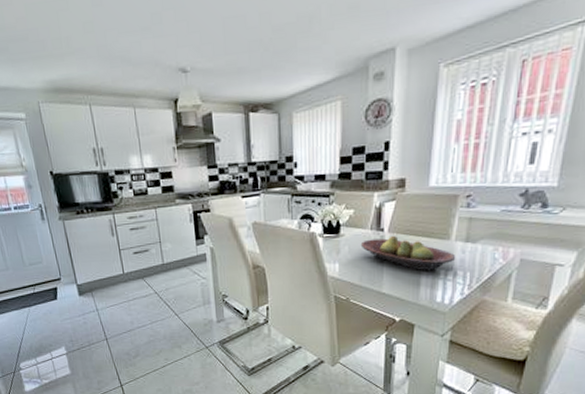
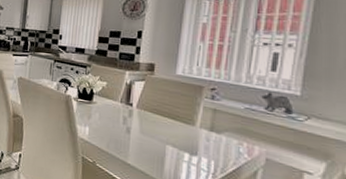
fruit bowl: present [360,235,456,271] -> none [110,110,201,152]

